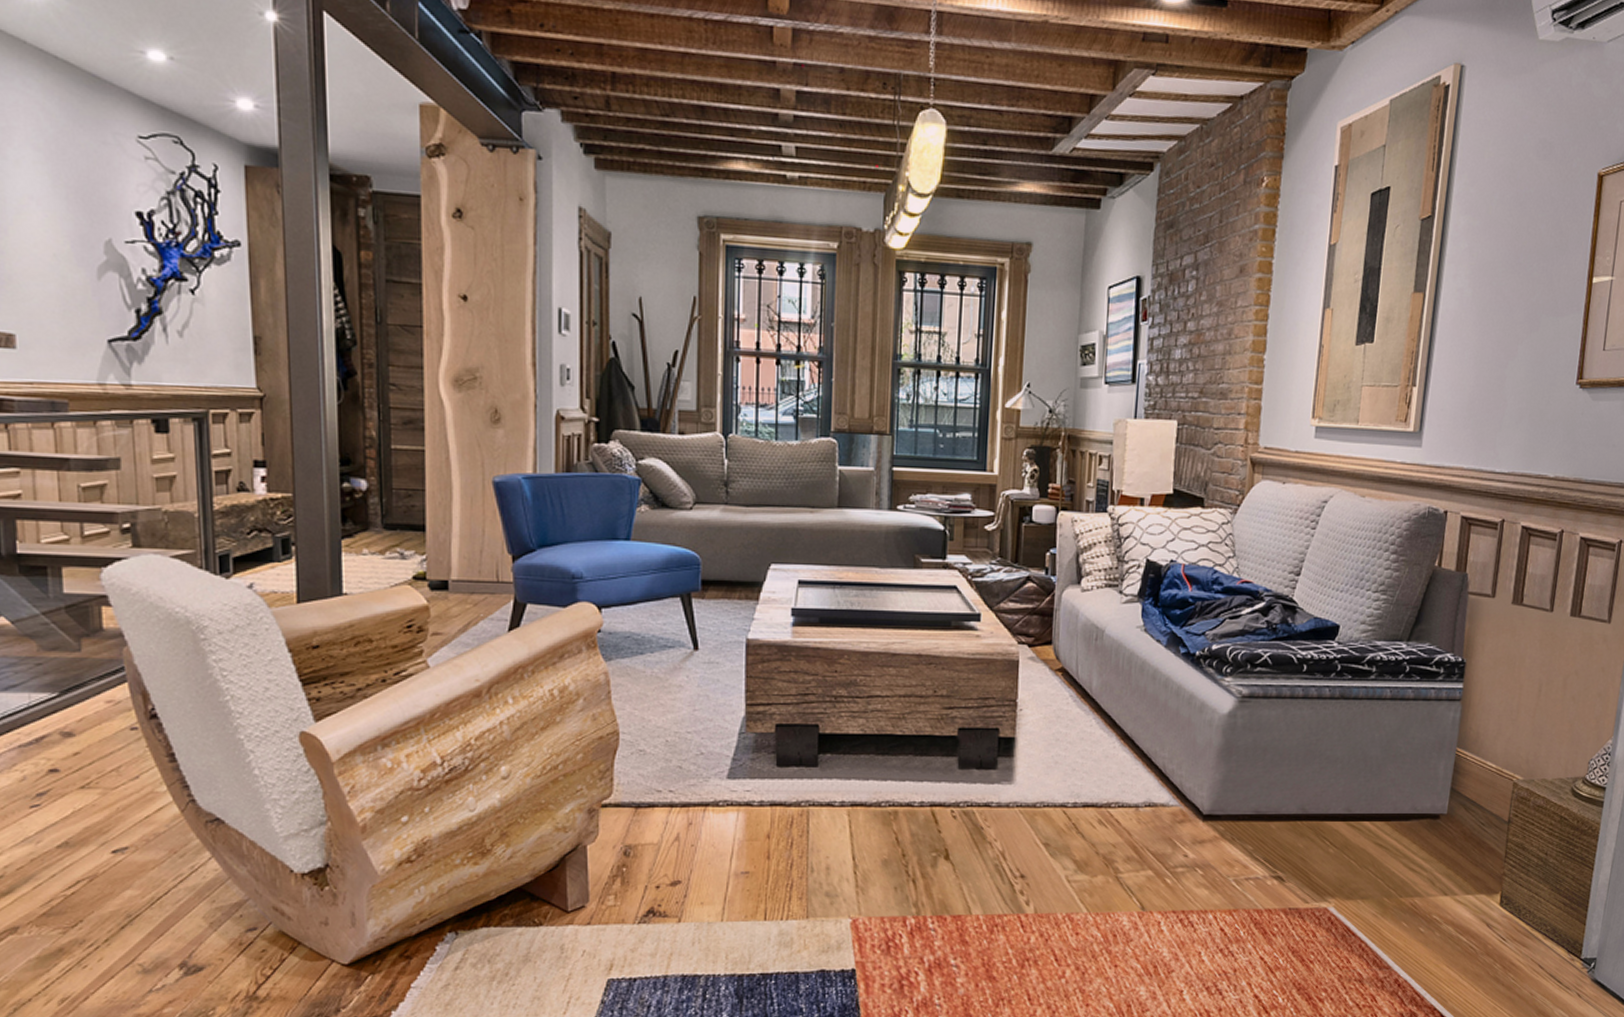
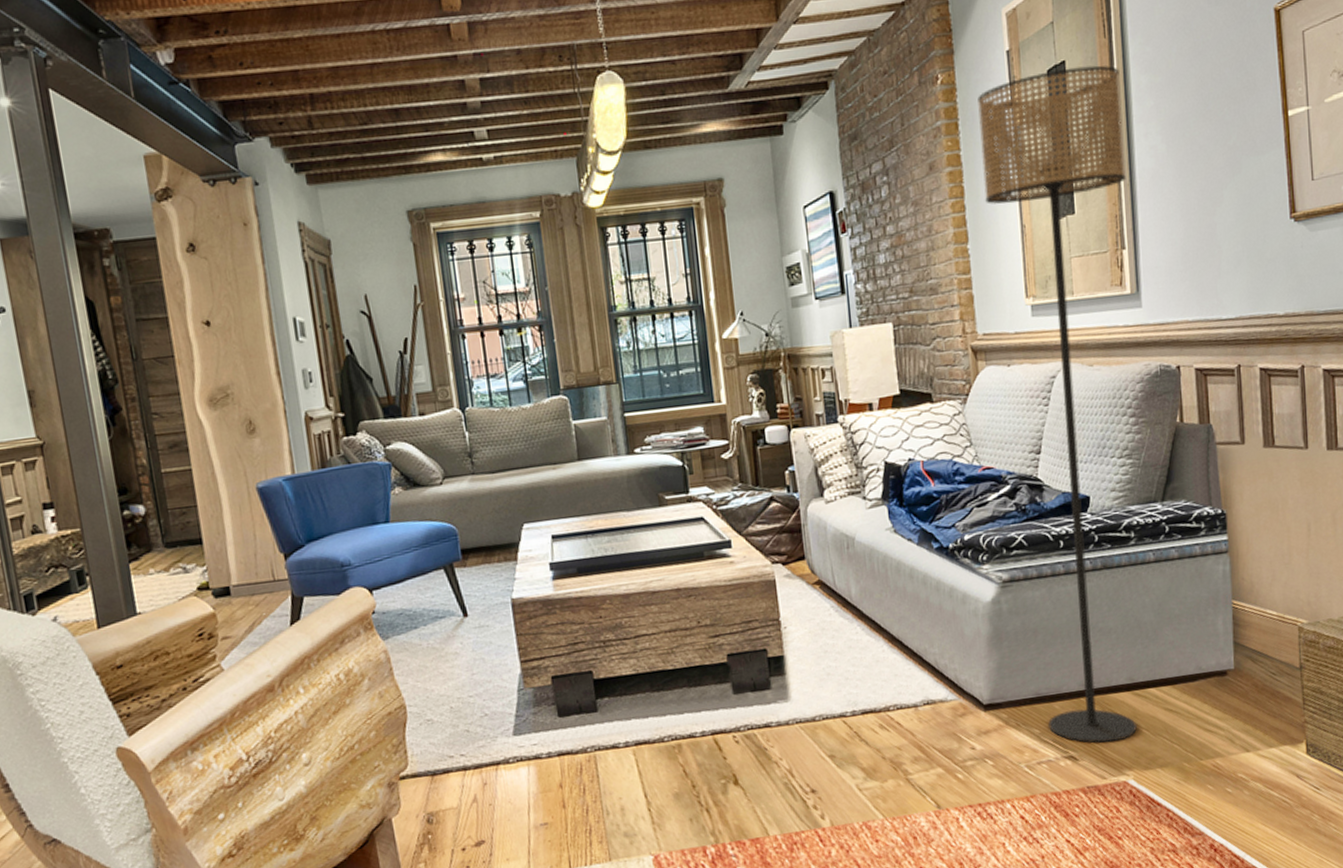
floor lamp: none [1262,194,1441,869] -> present [977,65,1137,744]

